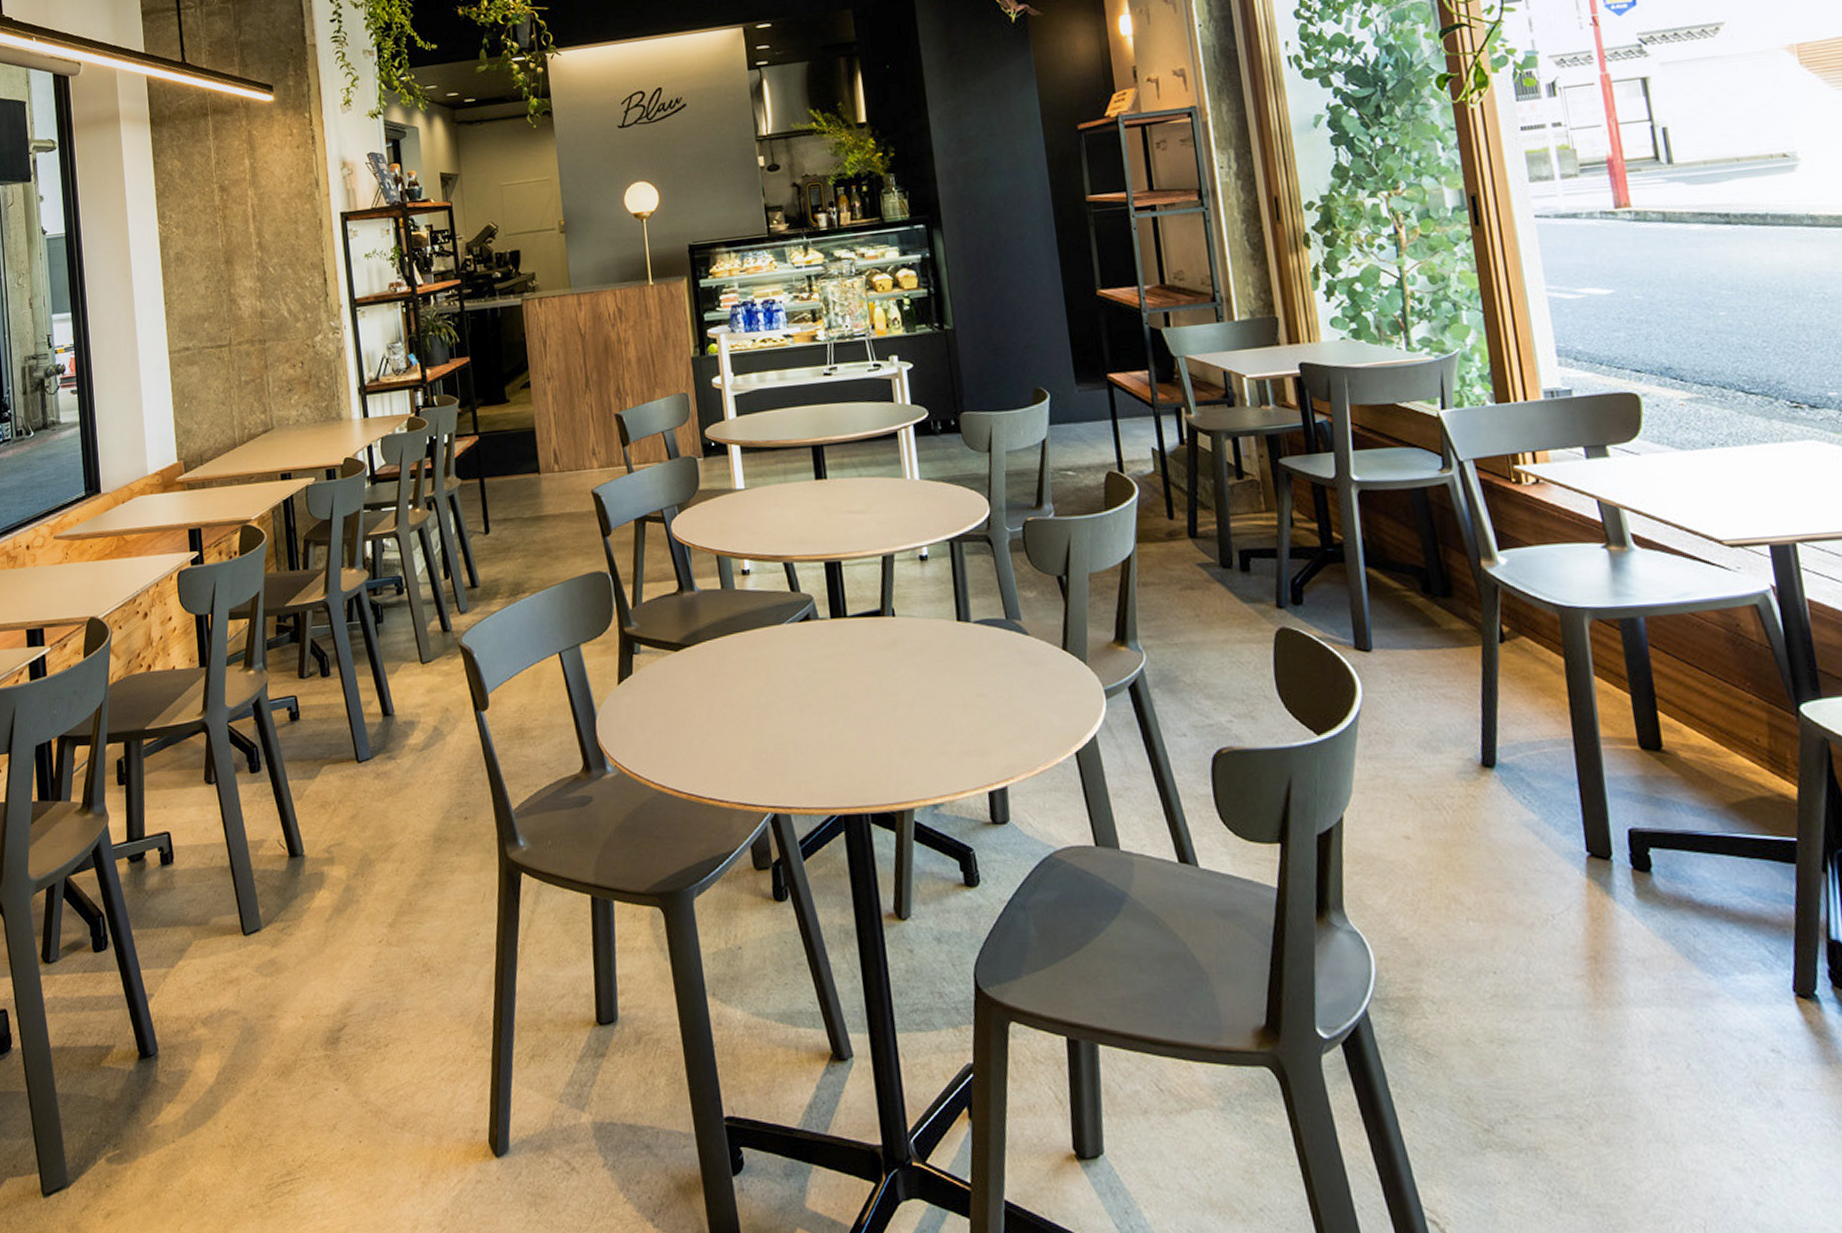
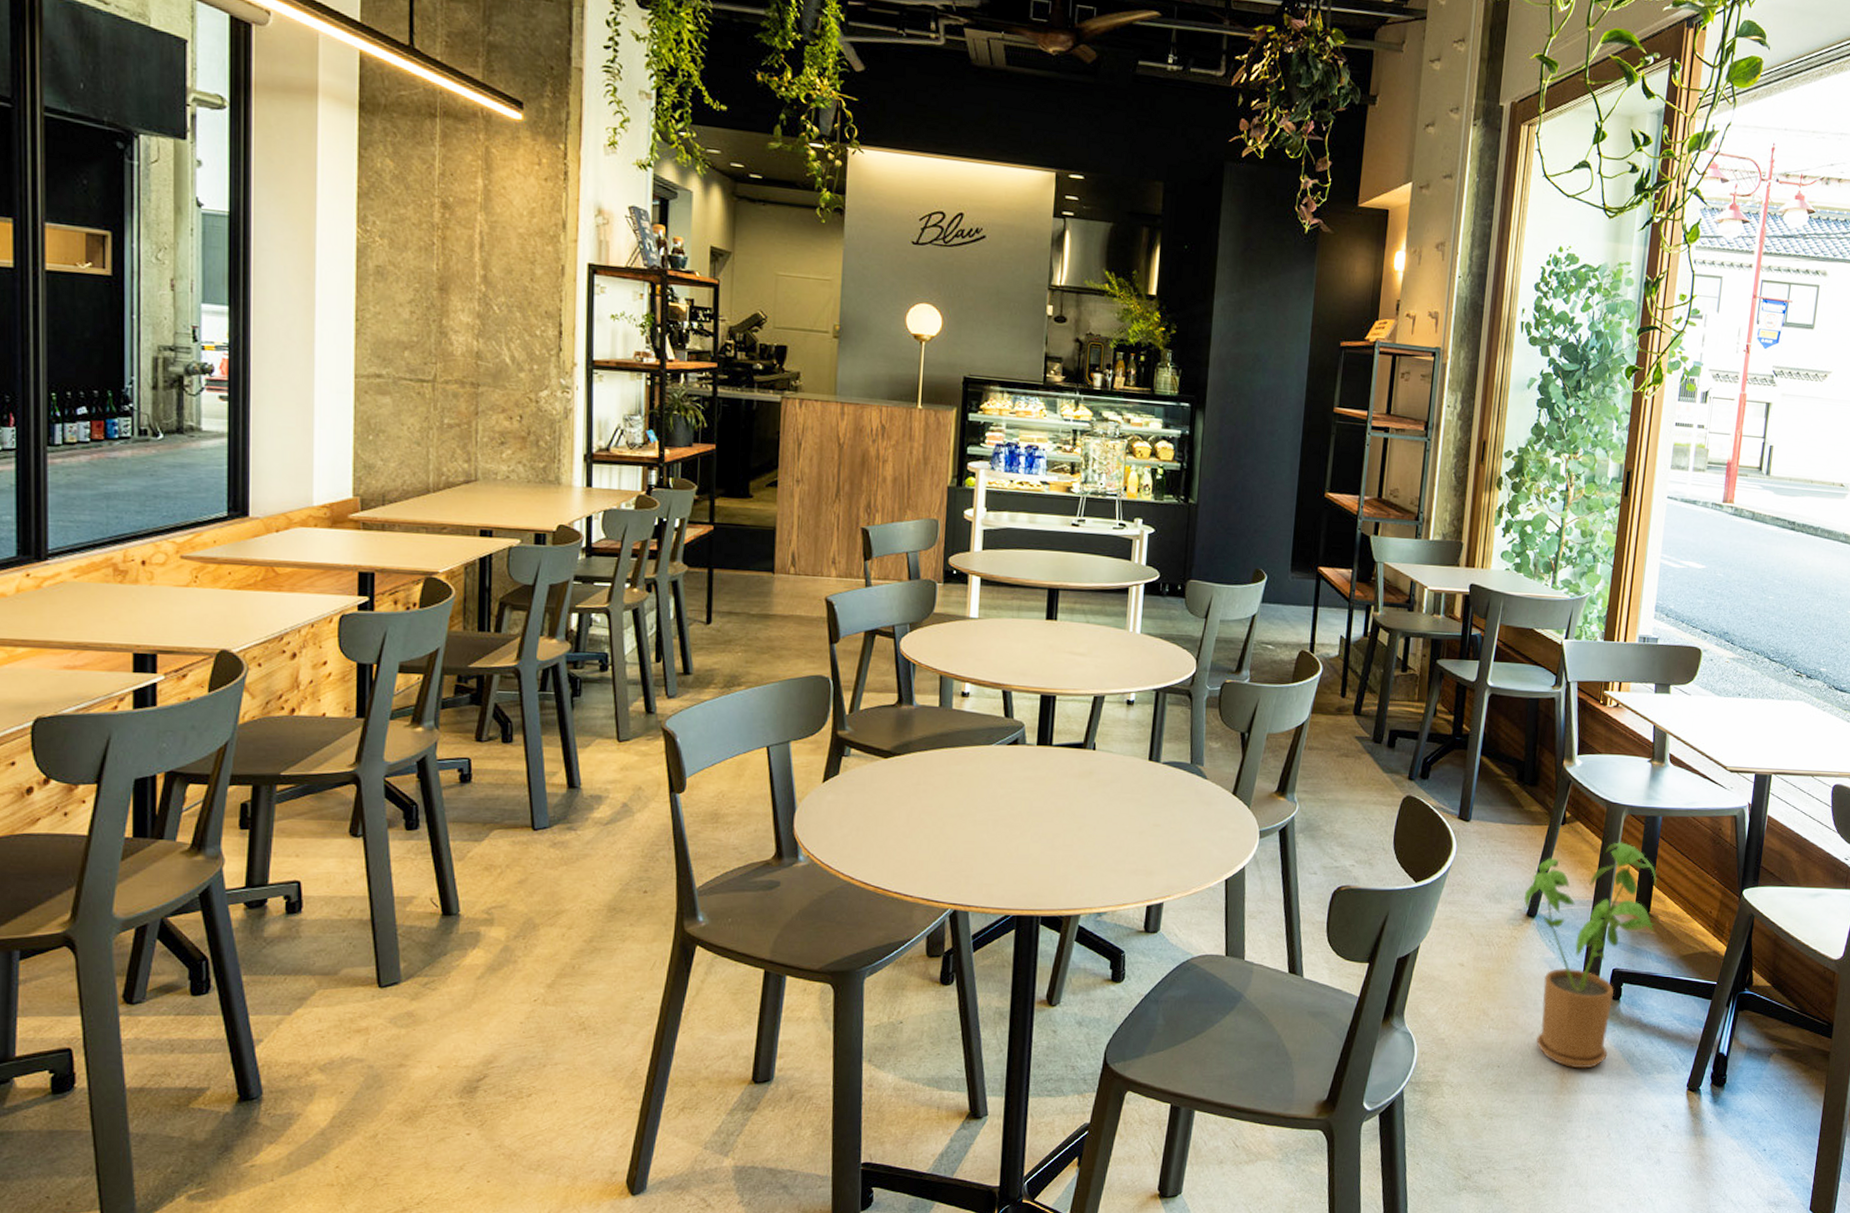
house plant: none [1471,657,1677,972] -> present [1523,842,1657,1069]

